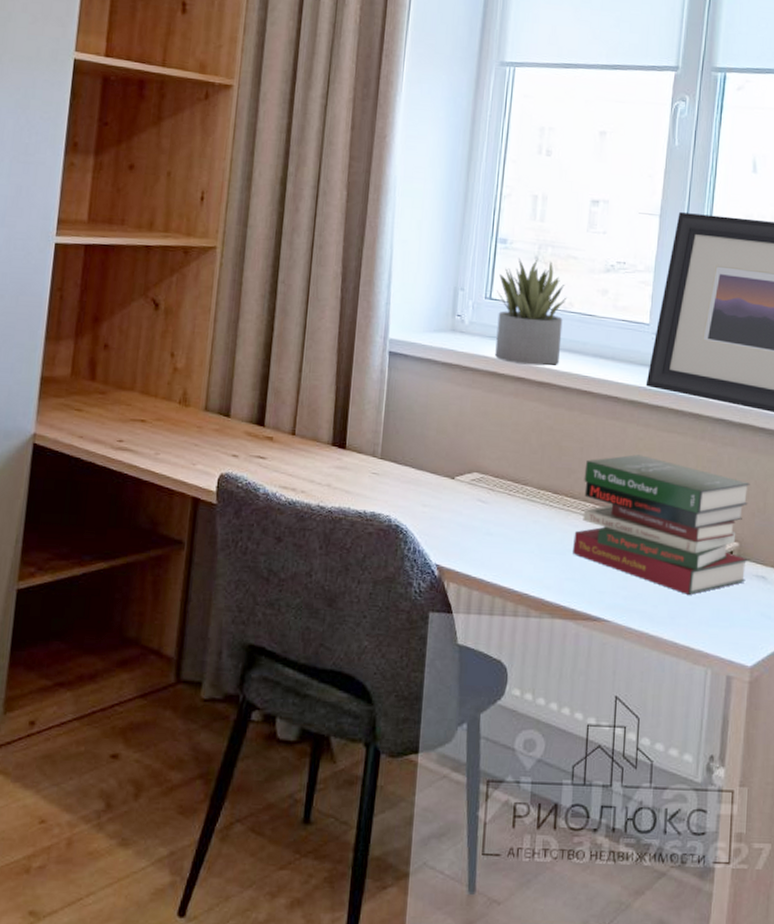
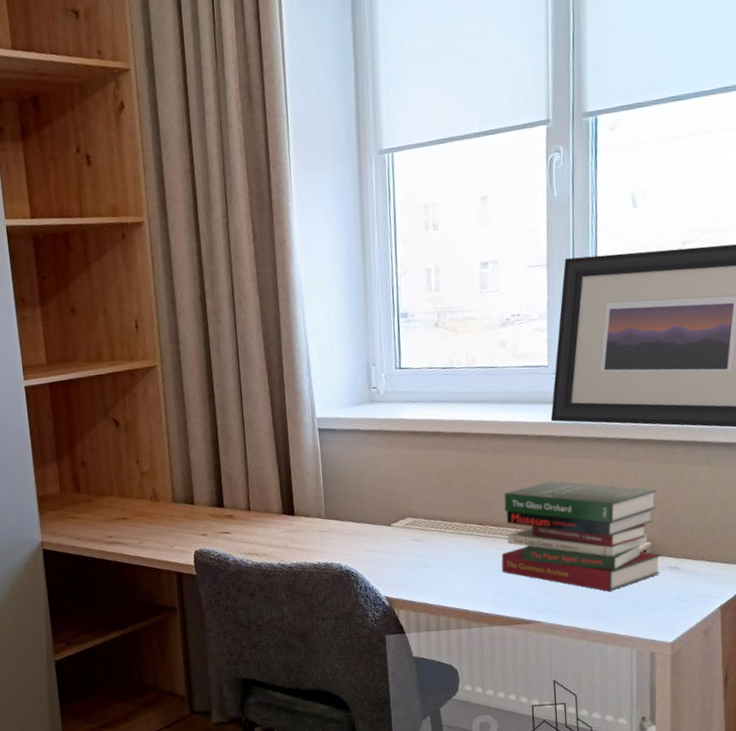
succulent plant: present [495,257,567,366] -> none [405,325,470,421]

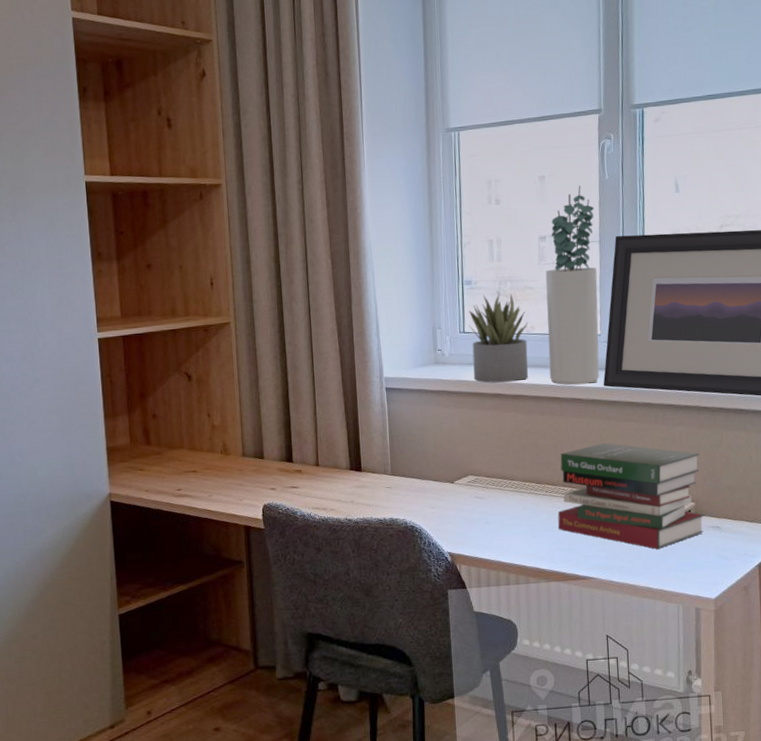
succulent plant: none [405,325,470,421] -> present [469,293,528,383]
vase: none [487,205,547,421] -> present [545,186,600,386]

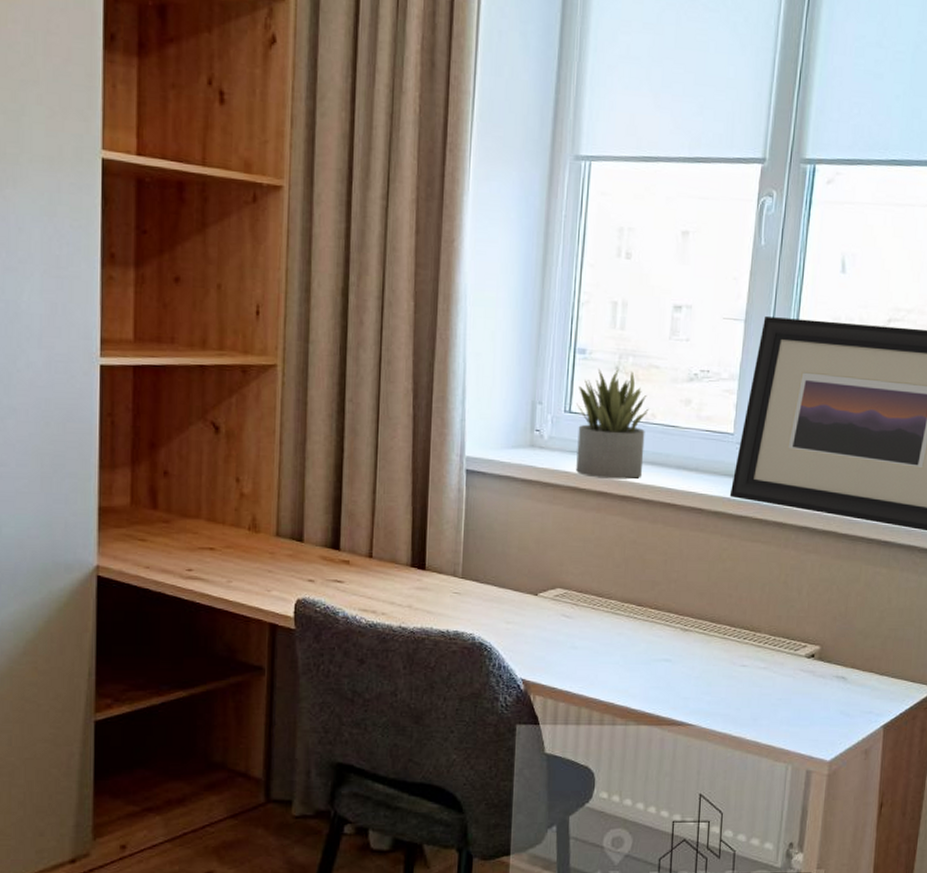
vase: present [545,186,600,386] -> none [667,249,744,493]
books: present [558,443,704,549] -> none [657,565,832,697]

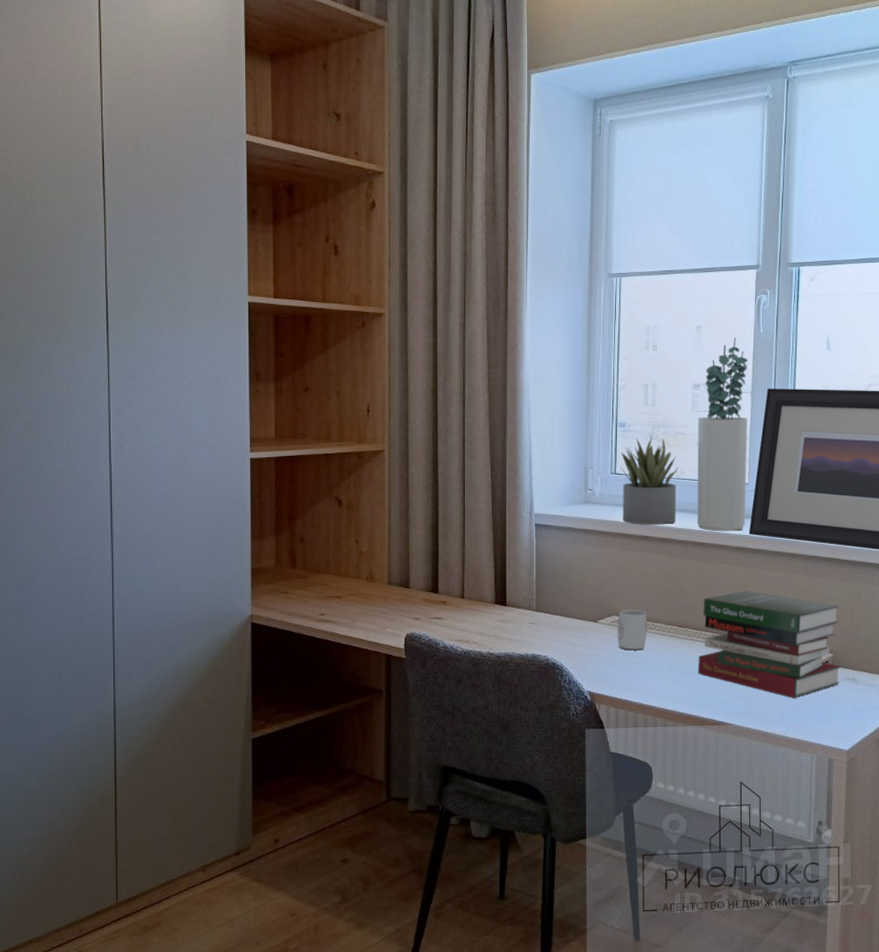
mug: none [561,581,600,632] -> present [617,609,647,651]
books: none [657,565,832,697] -> present [698,590,841,698]
vase: none [667,249,744,493] -> present [697,337,748,532]

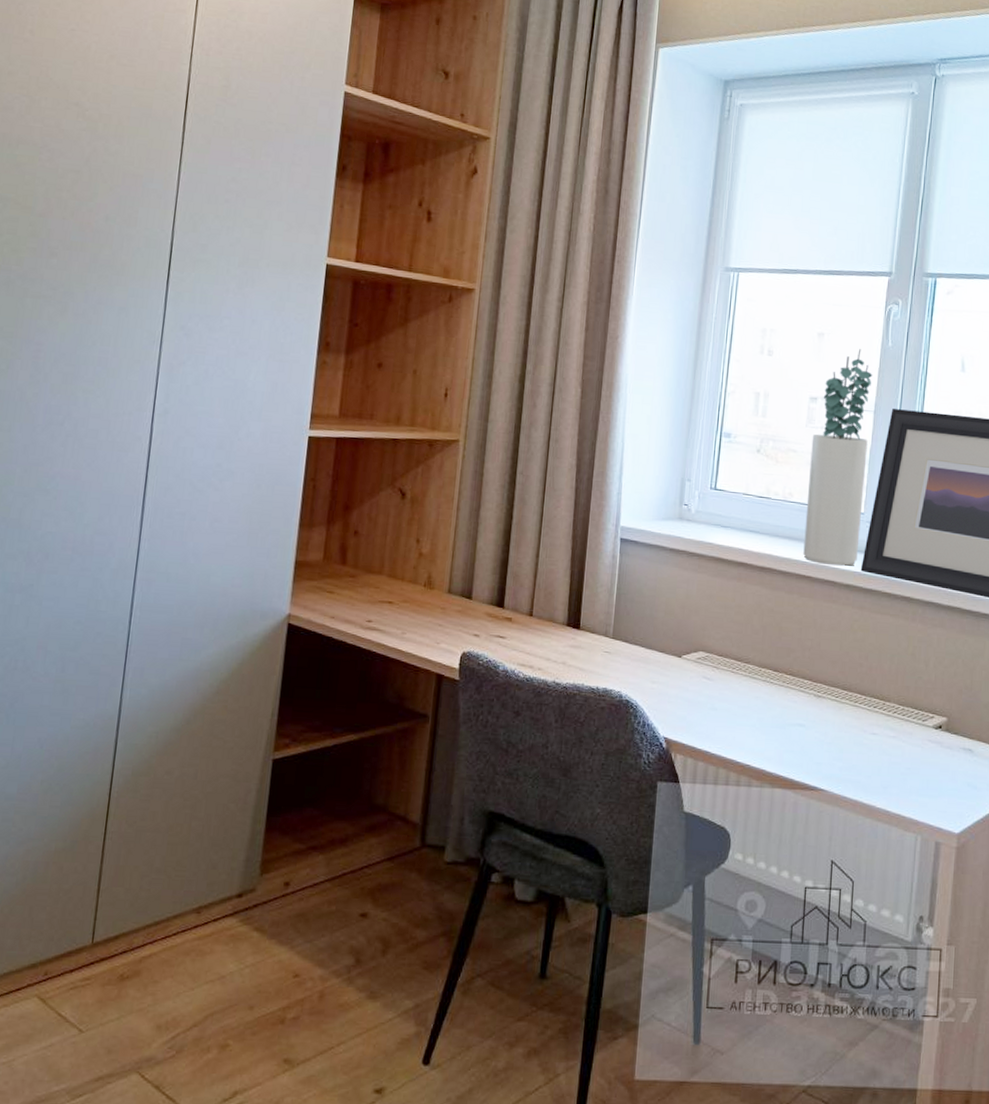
mug: present [617,609,647,651] -> none [702,645,739,695]
succulent plant: present [620,437,679,525] -> none [719,450,787,552]
books: present [698,590,841,698] -> none [792,635,958,766]

